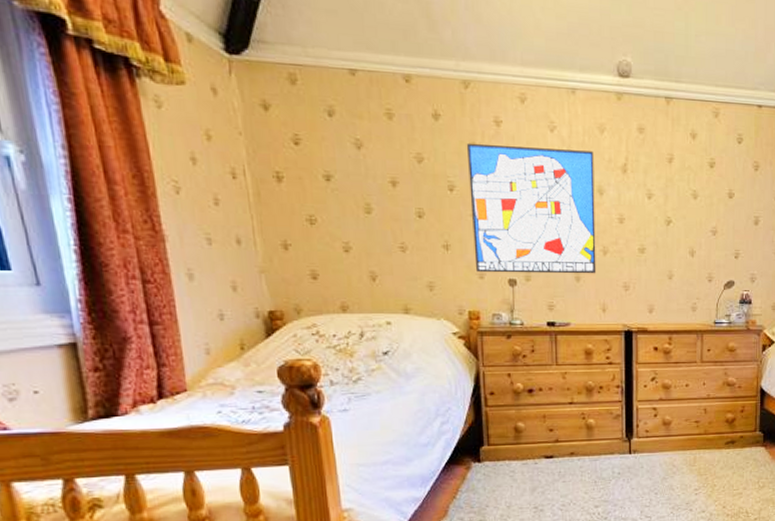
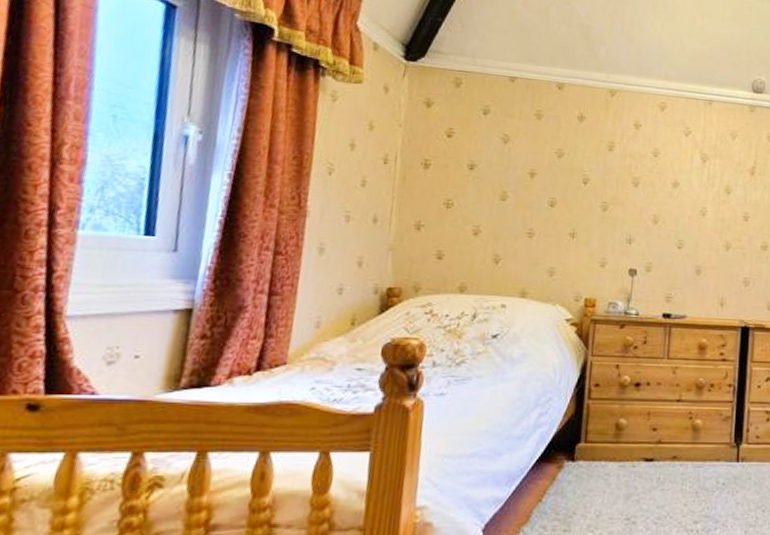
wall art: present [467,144,597,274] -> none [598,143,724,268]

